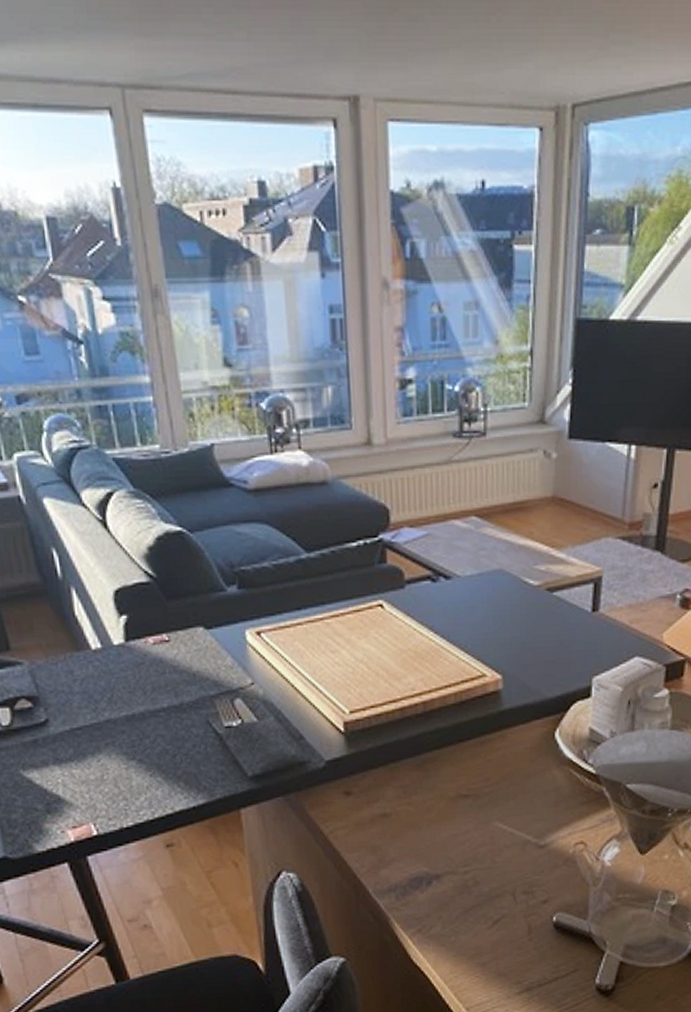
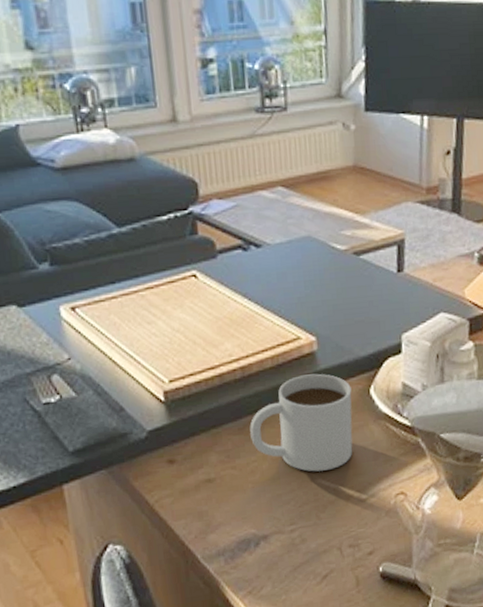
mug: none [428,713,536,814] -> present [249,373,353,472]

